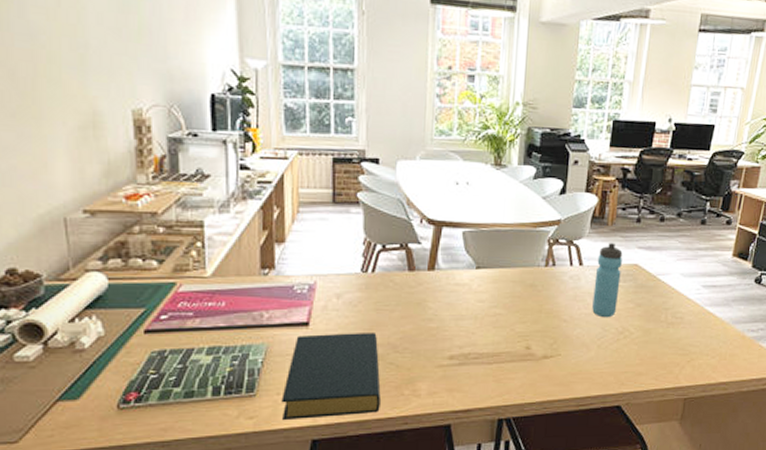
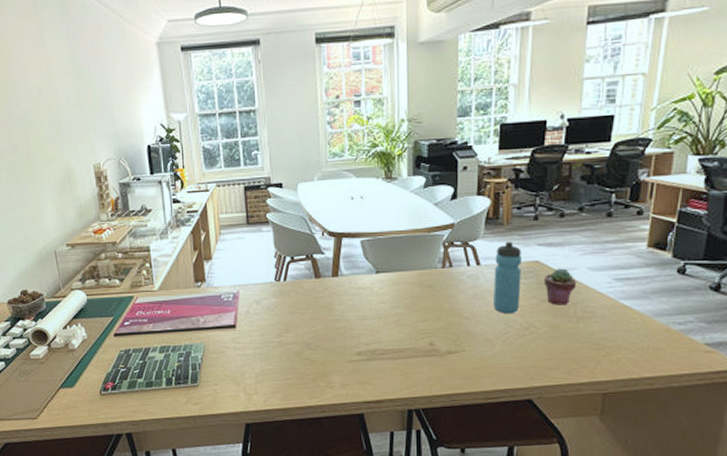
hardback book: present [281,333,381,421] -> none [219,333,300,407]
potted succulent: none [641,273,670,310] -> present [544,268,577,305]

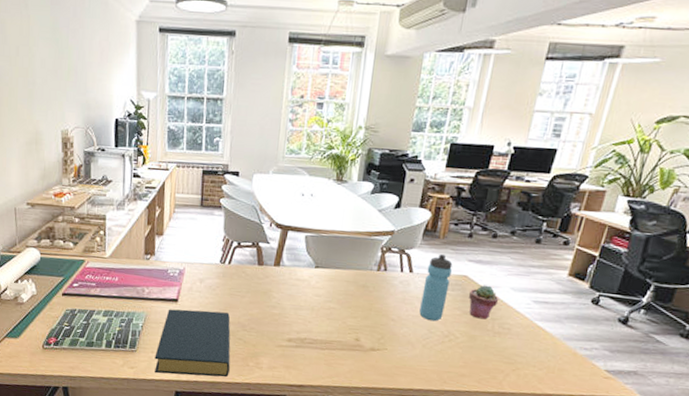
hardback book: none [219,333,300,407] -> present [154,309,231,378]

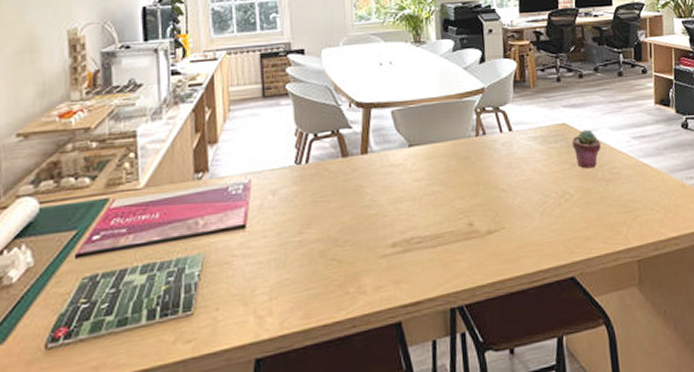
hardback book: present [154,309,231,378] -> none [221,228,325,341]
water bottle: present [419,254,453,322] -> none [525,105,553,183]

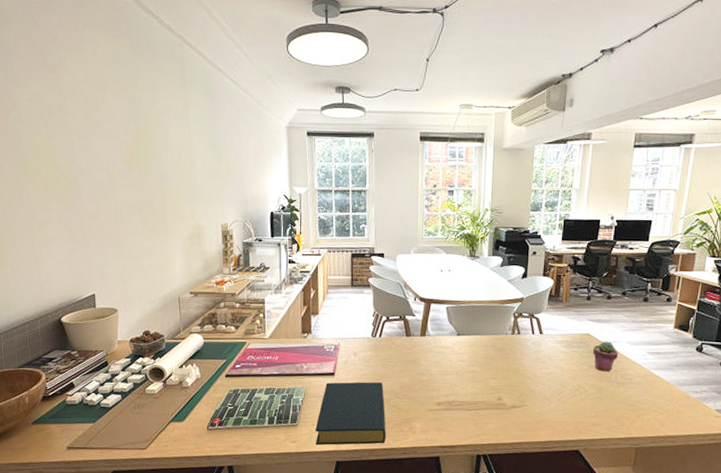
hardback book: none [221,228,325,341] -> present [315,382,386,446]

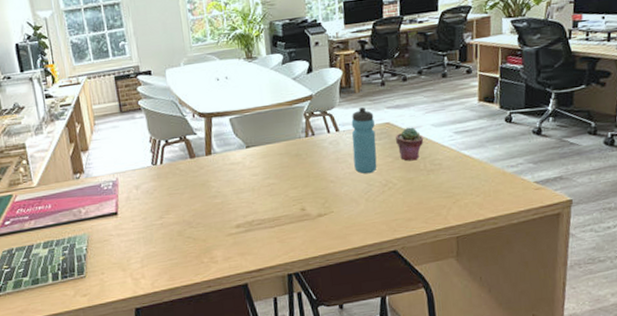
hardback book: present [315,382,386,446] -> none [106,214,186,295]
water bottle: none [552,316,576,377] -> present [351,107,377,174]

